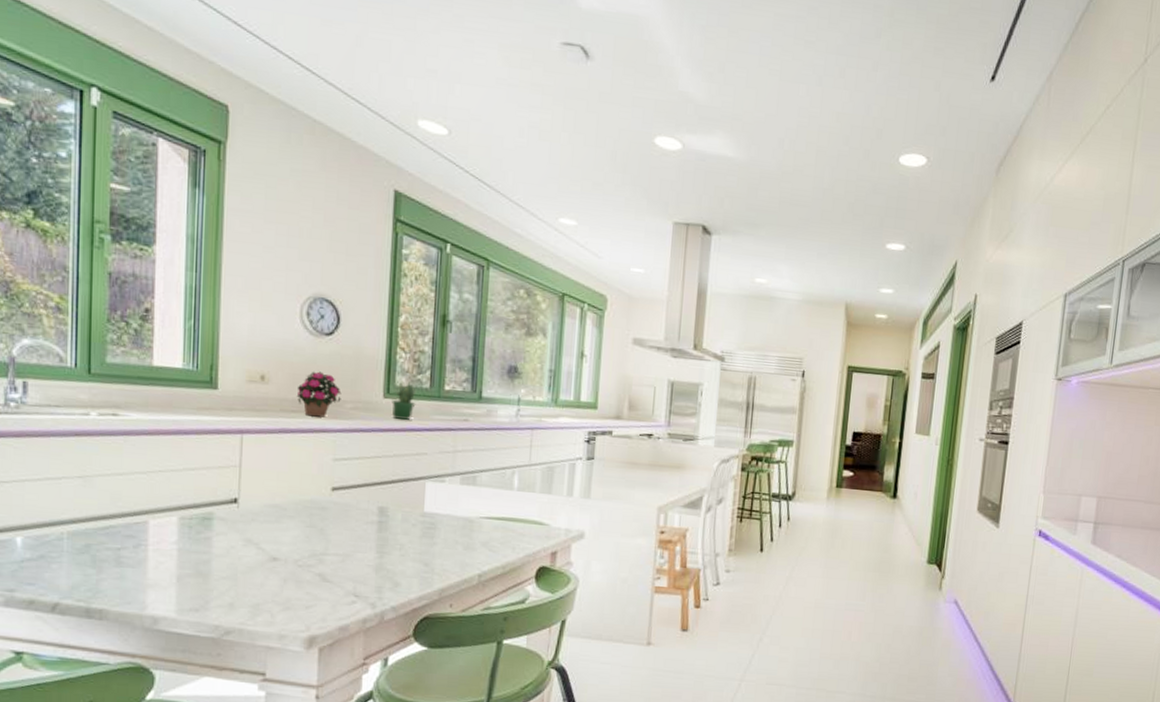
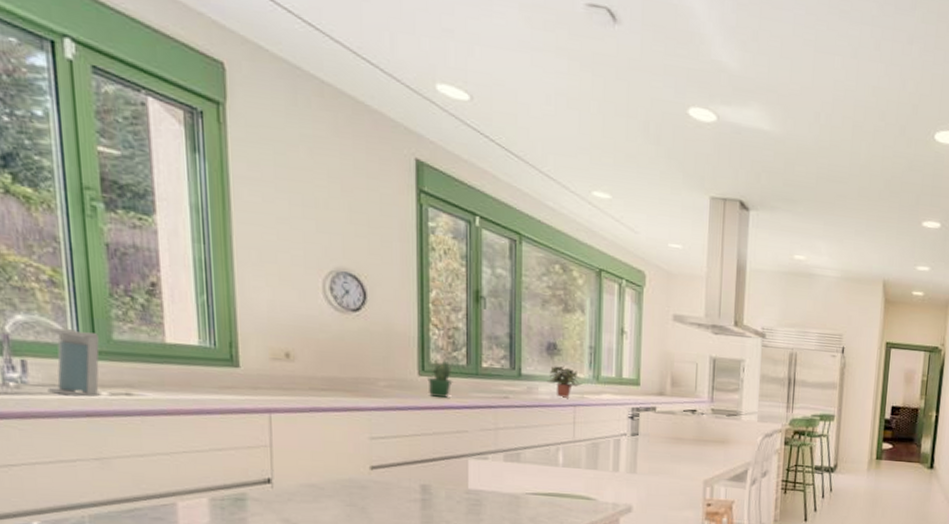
soap dispenser: none [43,351,94,417] -> present [47,328,100,397]
potted flower: present [296,371,342,417] -> none [325,348,374,396]
potted plant: none [506,388,541,421] -> present [547,365,583,398]

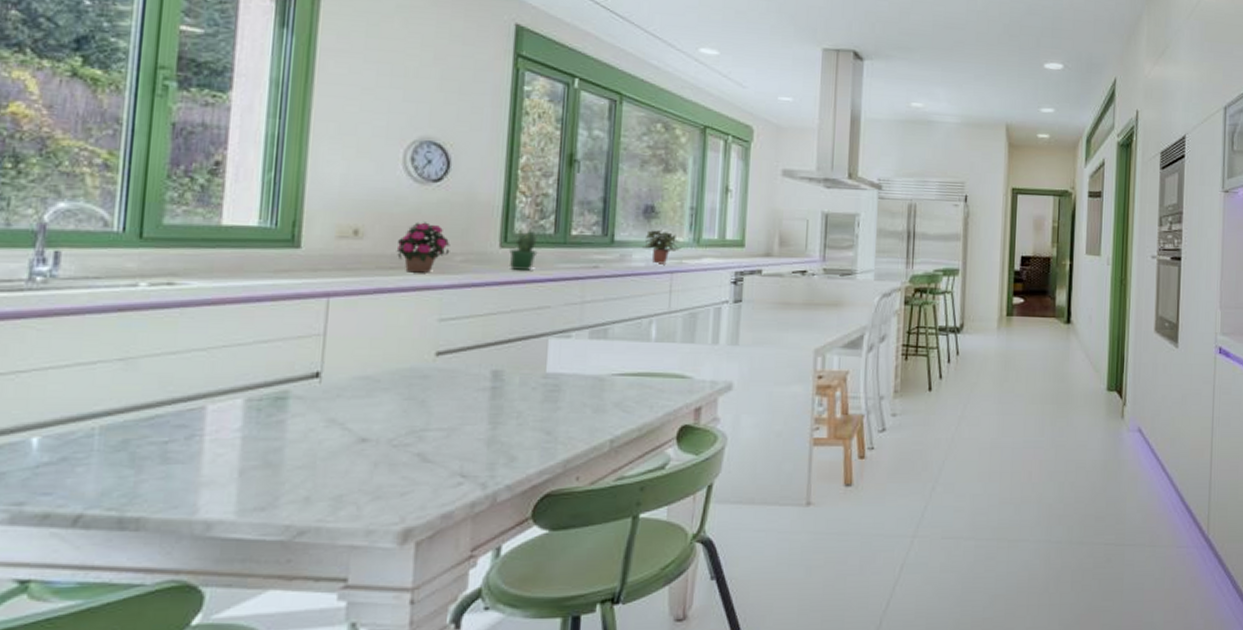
soap dispenser: present [47,328,100,397] -> none [78,215,147,289]
potted flower: none [325,348,374,396] -> present [396,222,451,273]

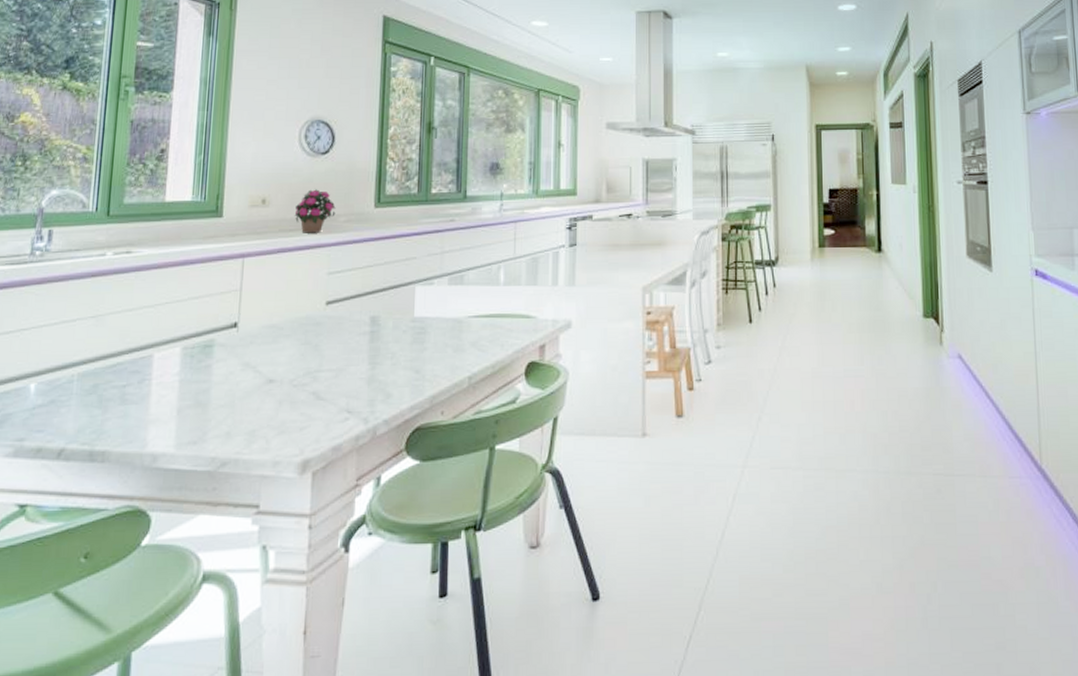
planter: present [509,228,539,270] -> none [382,189,406,227]
potted plant: present [642,229,682,264] -> none [490,183,523,215]

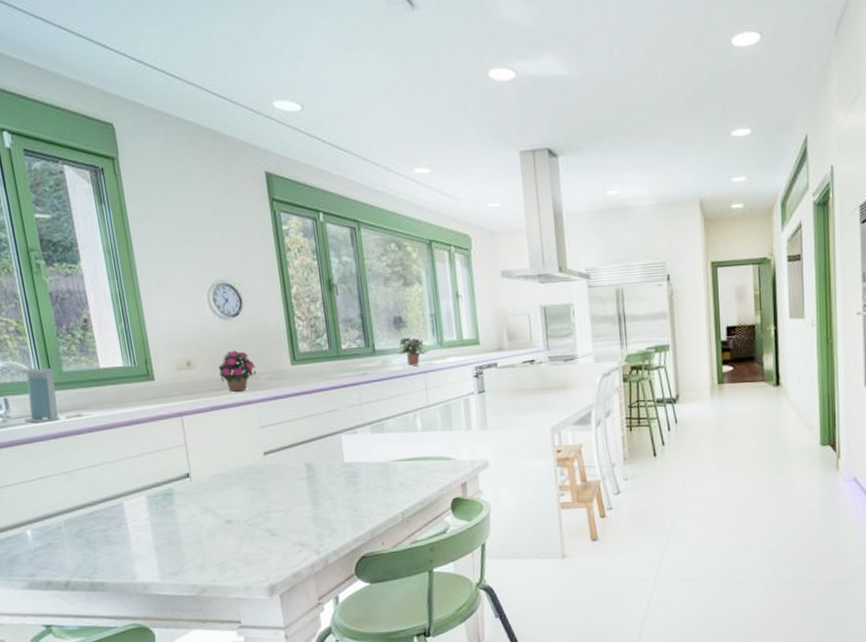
soap dispenser: none [65,198,113,259] -> present [19,368,58,423]
potted plant: none [490,183,523,215] -> present [398,336,429,367]

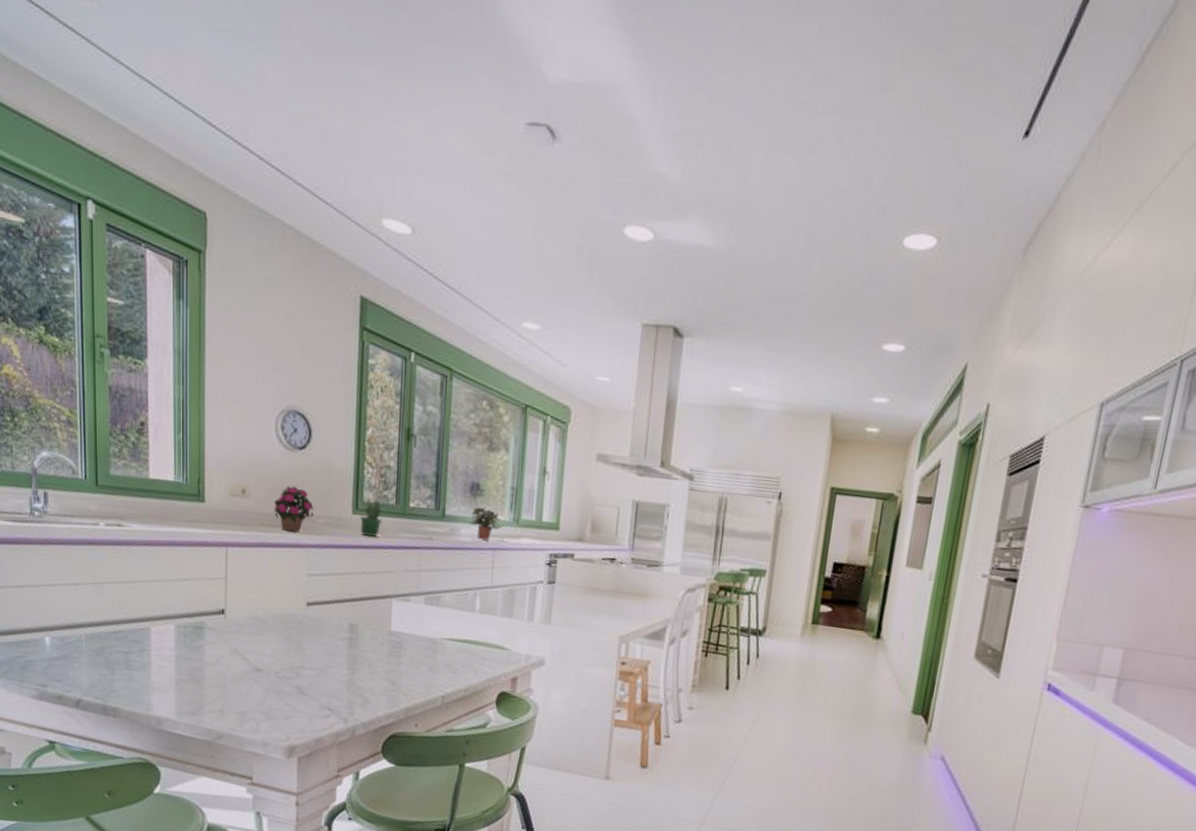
soap dispenser: present [19,368,58,423] -> none [61,463,100,527]
planter: none [299,346,320,382] -> present [360,497,383,537]

